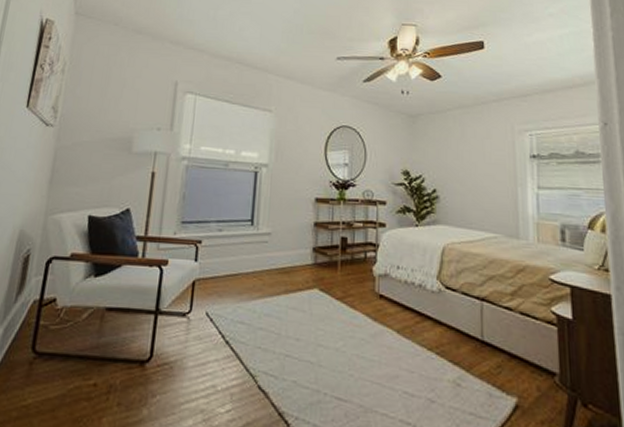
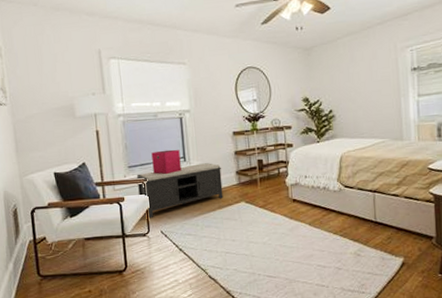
bench: none [188,231,296,292] -> present [136,163,223,218]
storage bin: none [211,207,248,239] -> present [151,149,182,175]

